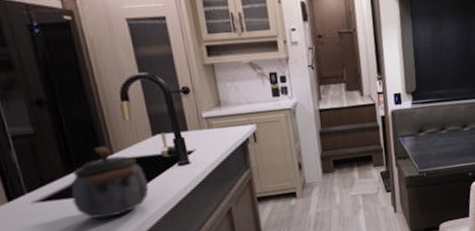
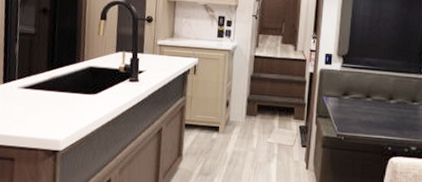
kettle: present [71,146,149,219] -> none [45,53,103,113]

